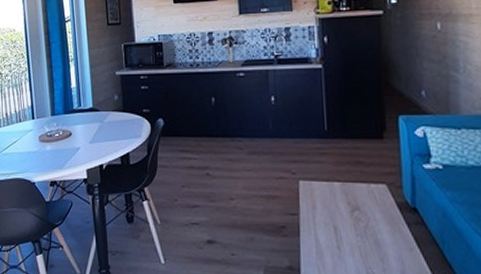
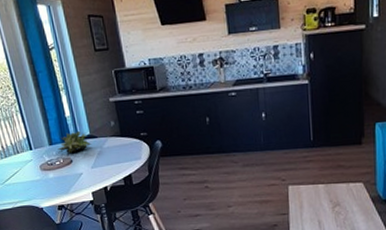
succulent plant: none [59,102,94,126] -> present [57,130,92,154]

